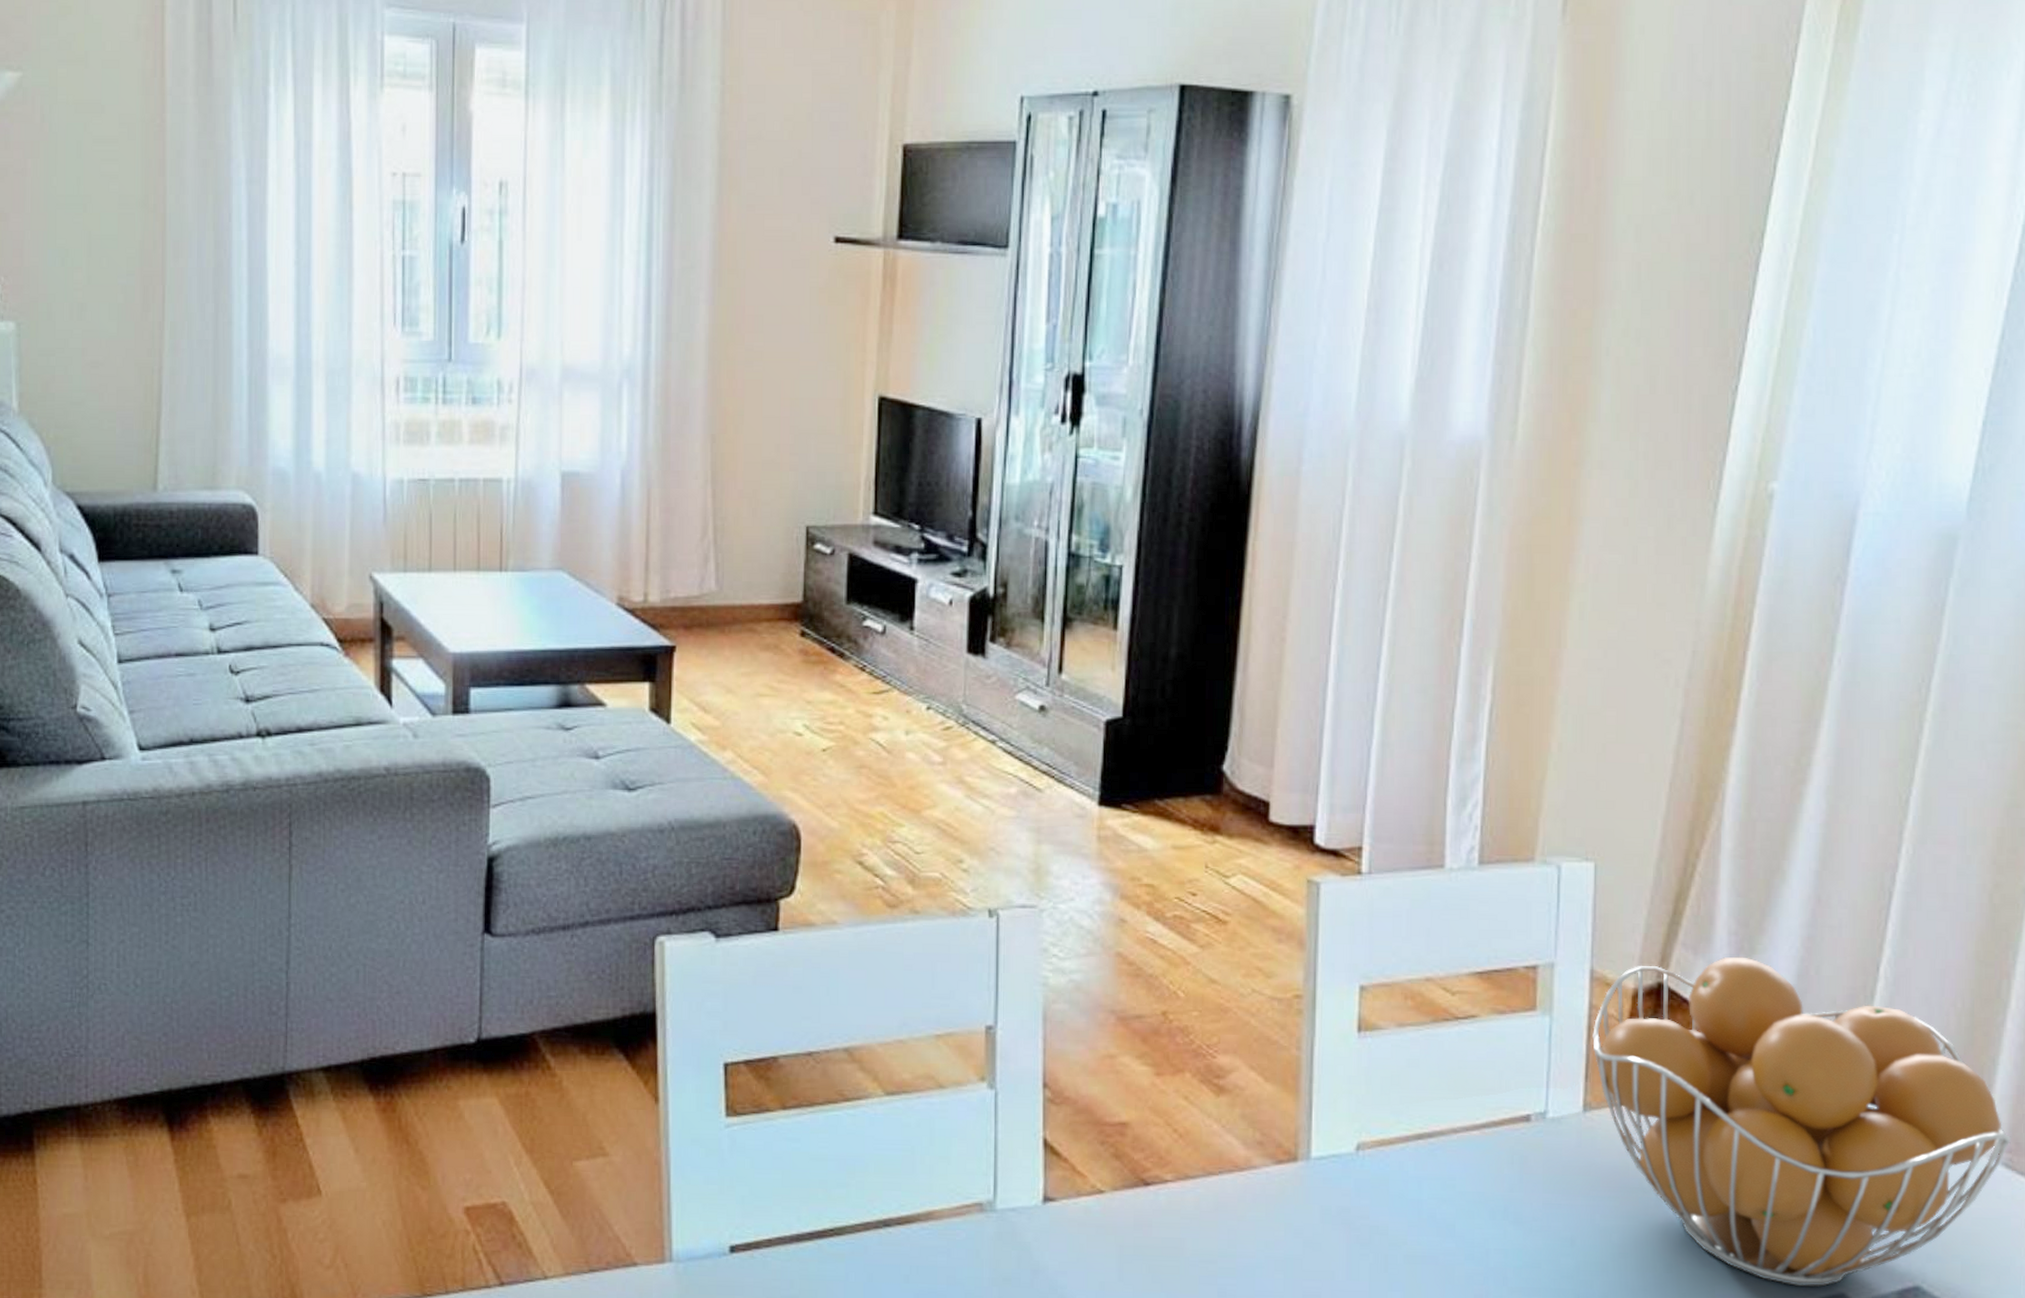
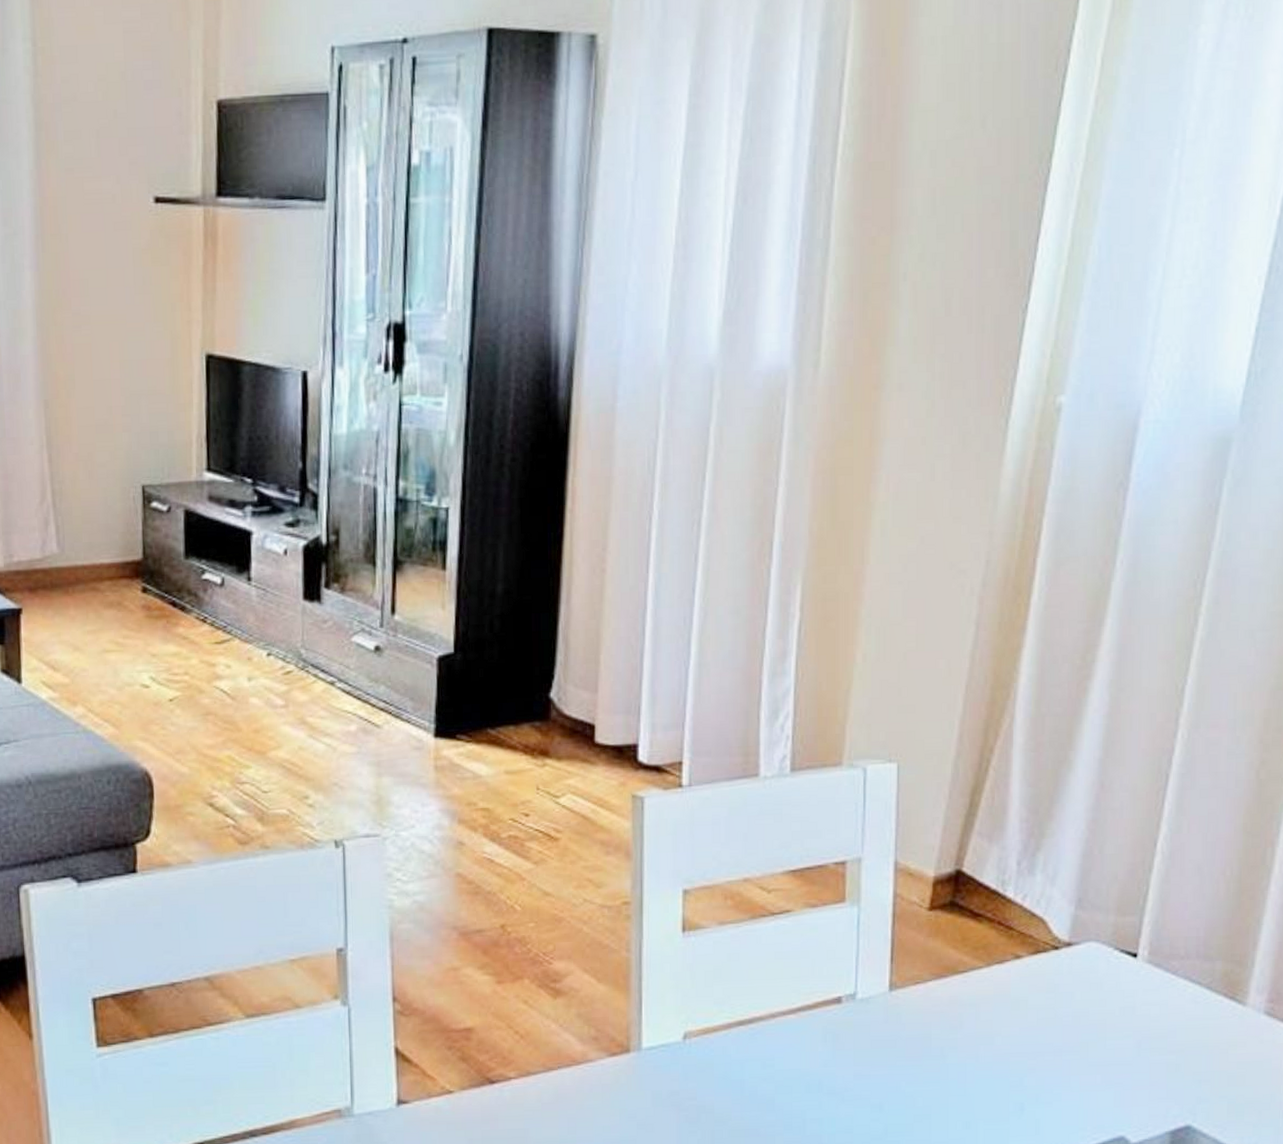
fruit basket: present [1592,956,2011,1287] -> none [897,841,1273,1133]

